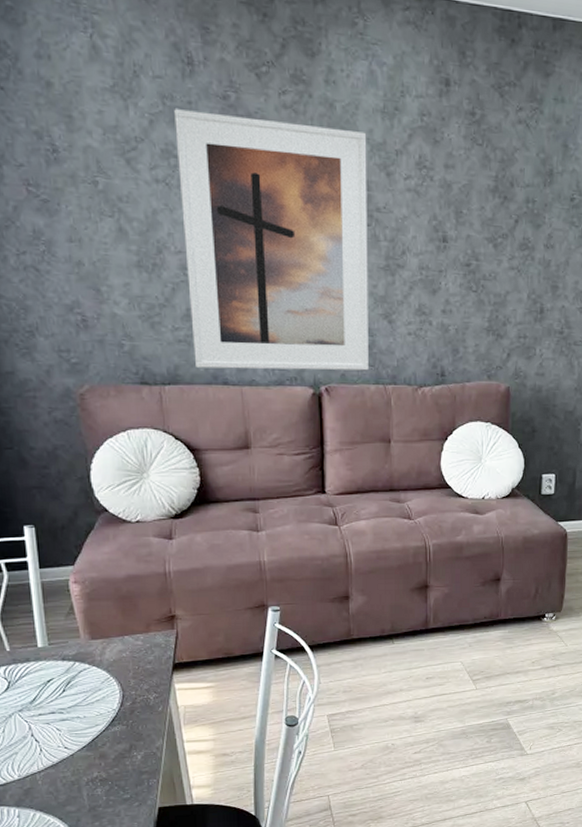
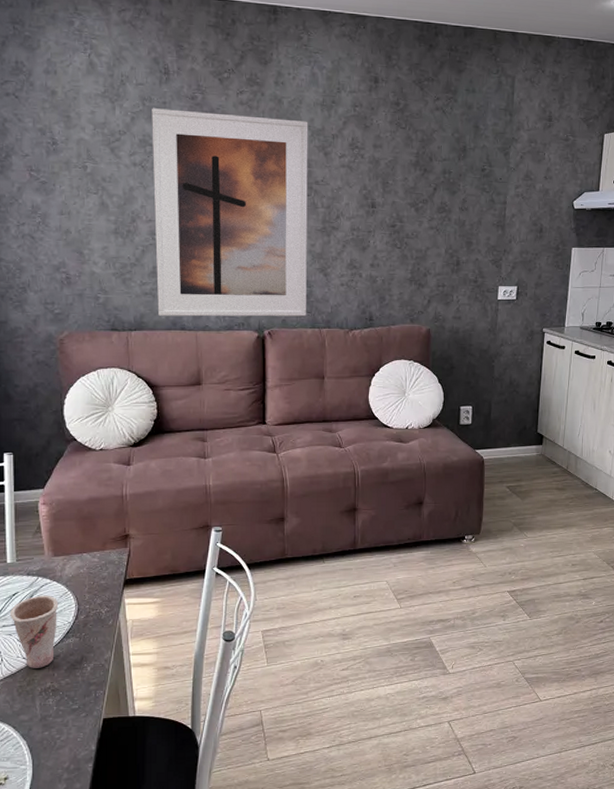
cup: none [46,681,101,758] -> present [10,595,59,668]

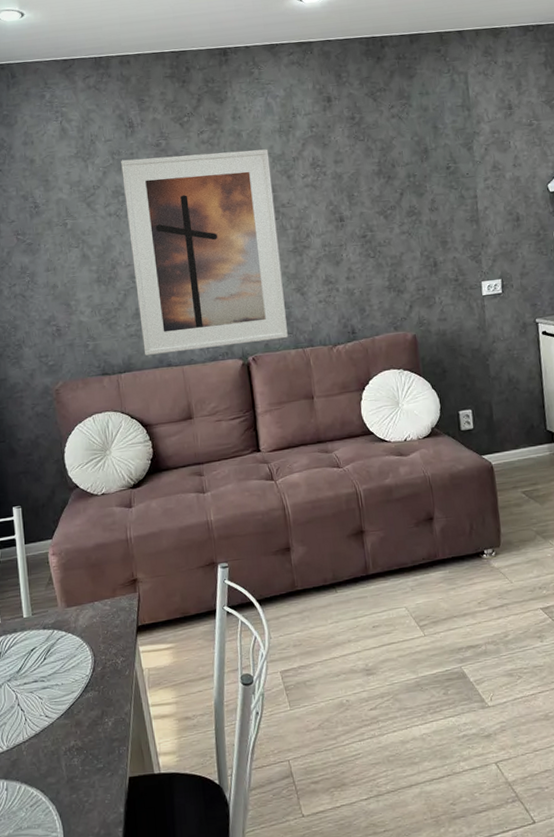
cup: present [10,595,59,668] -> none [30,648,76,727]

